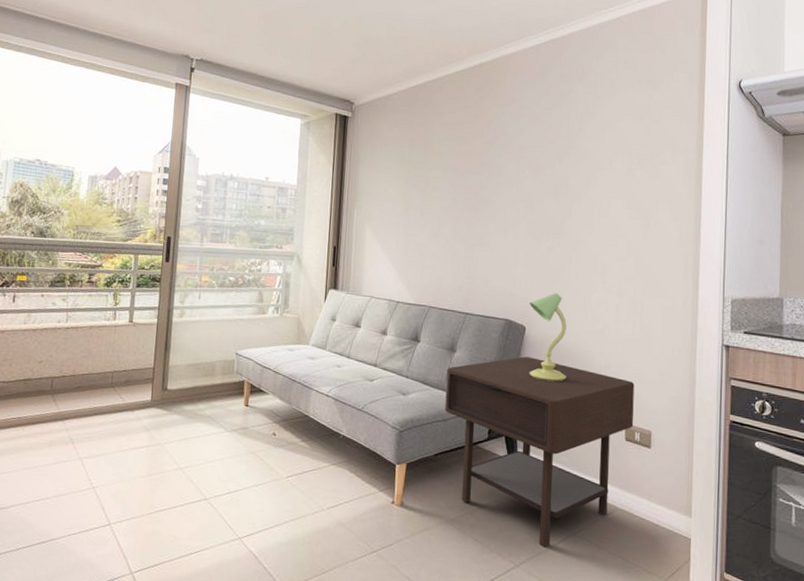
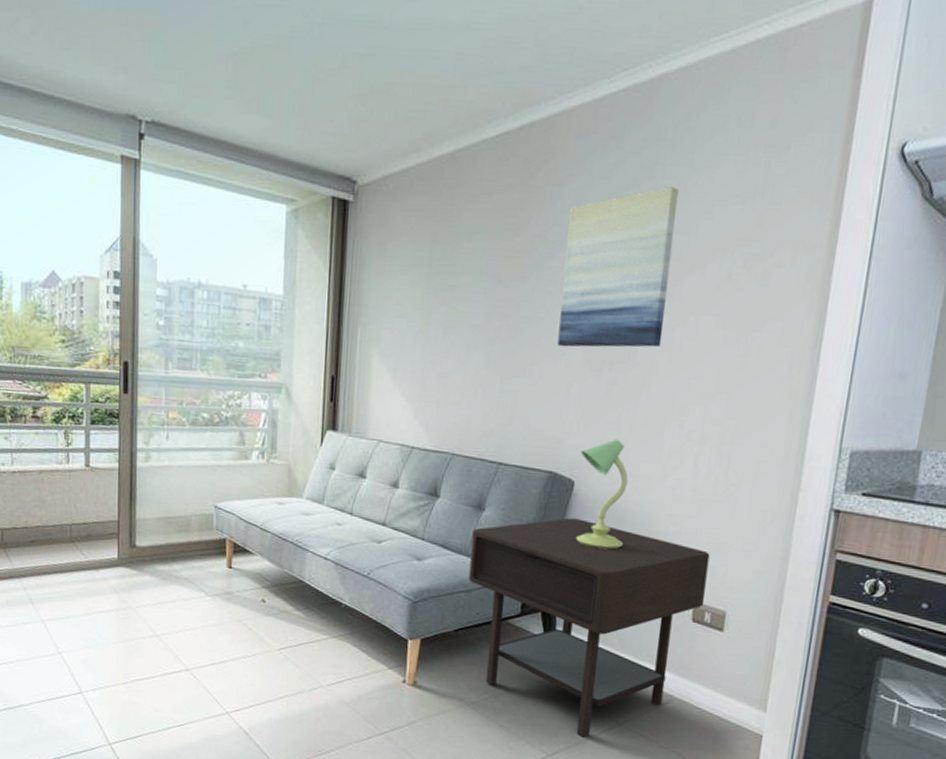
wall art: none [507,108,588,223] -> present [557,187,679,348]

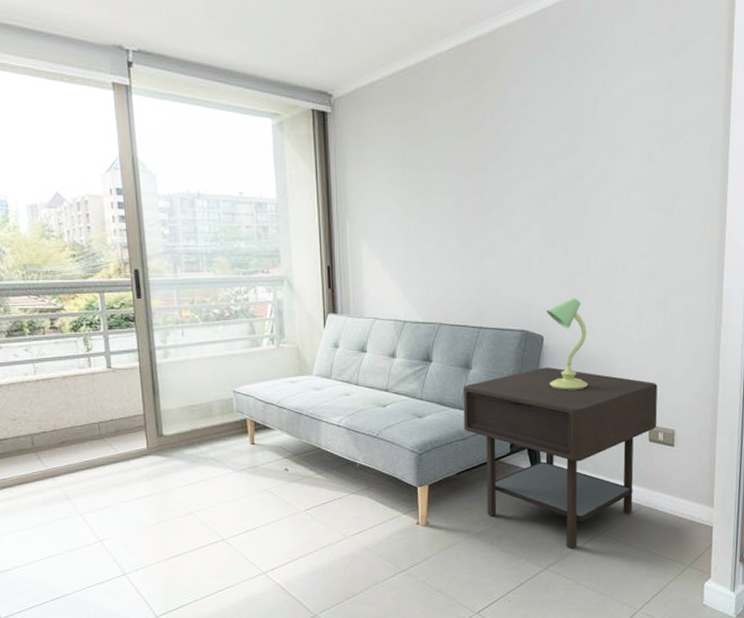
wall art: present [557,187,679,348] -> none [517,85,604,225]

